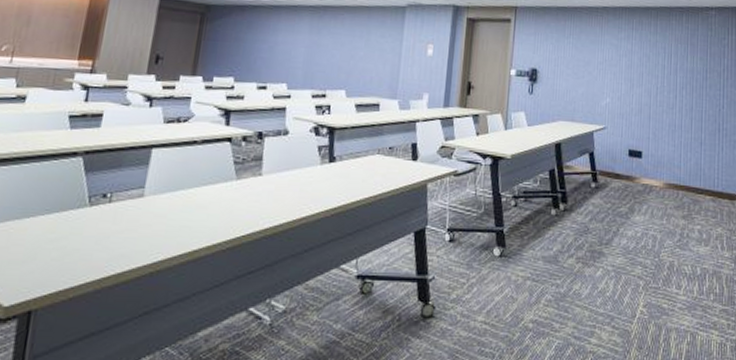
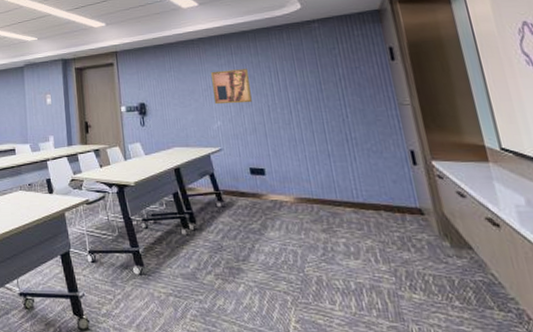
wall art: none [607,44,644,83] -> present [211,69,252,104]

